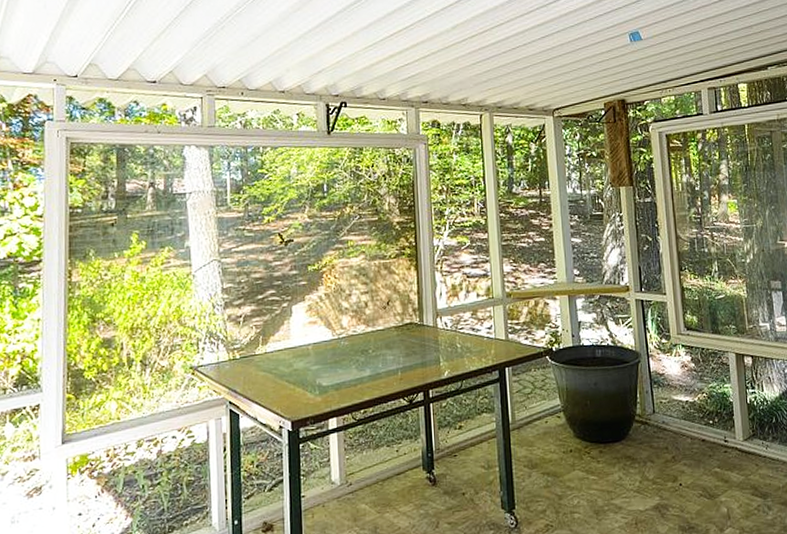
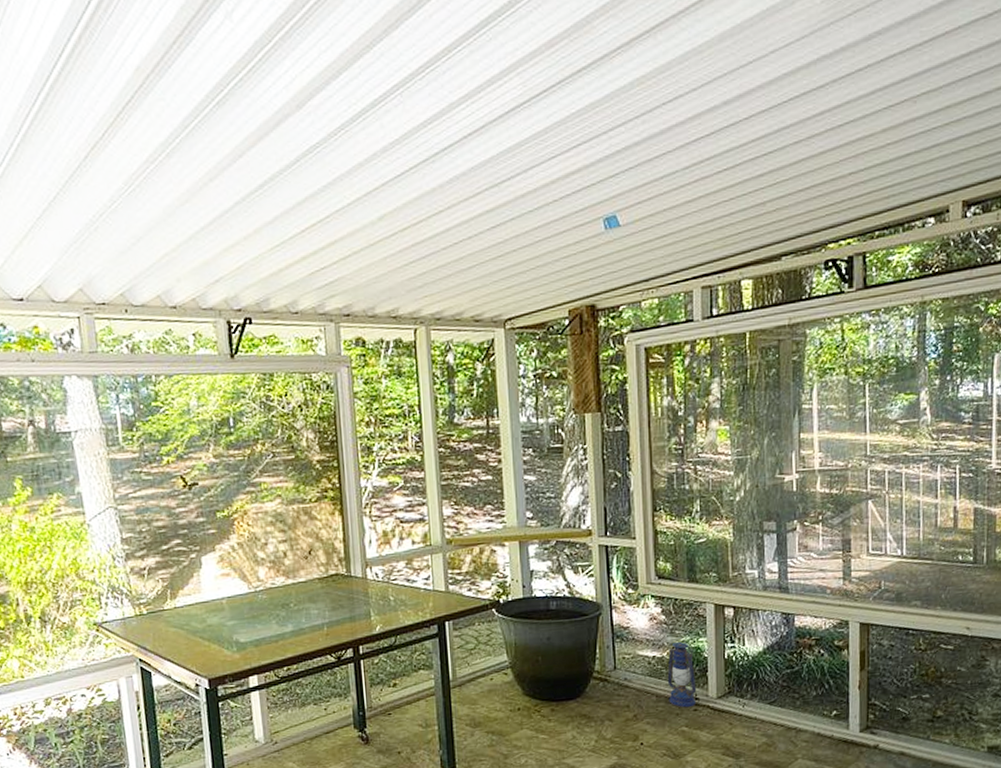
lantern: none [699,383,726,450] -> present [667,637,697,708]

